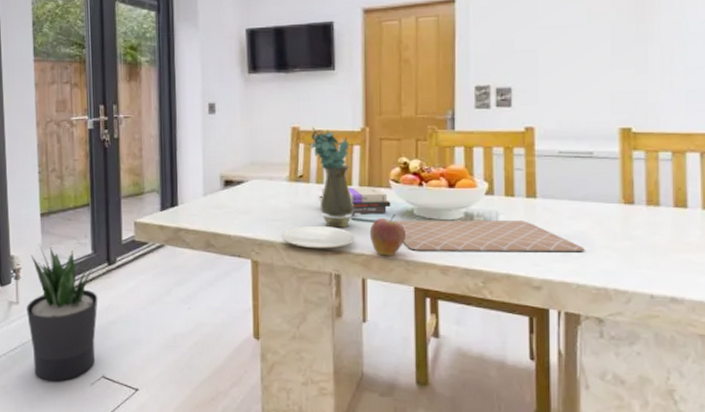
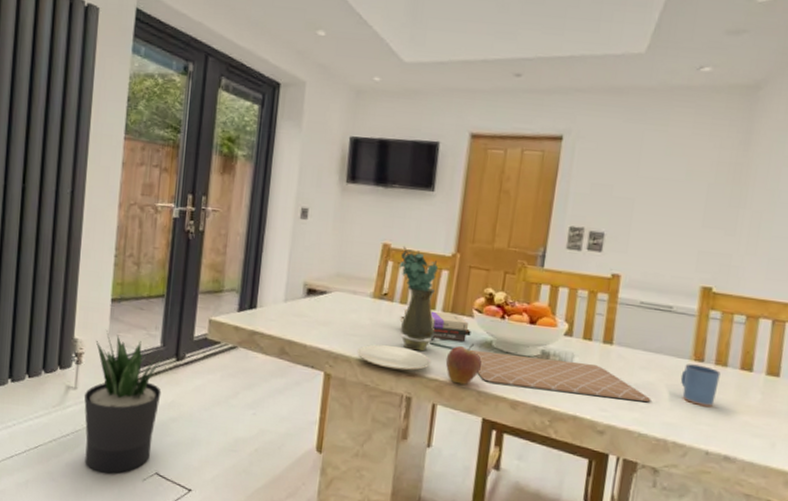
mug: none [612,208,654,248] -> present [680,364,721,407]

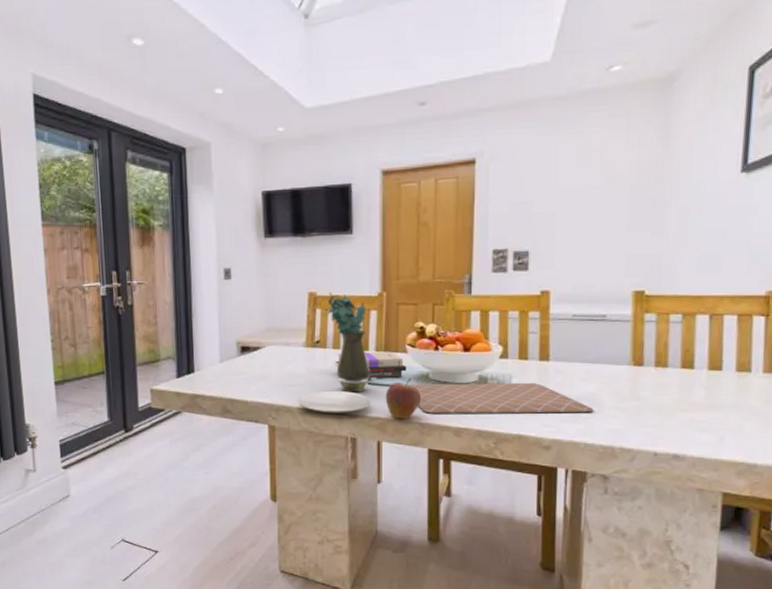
planter: present [84,331,162,474] -> none [44,413,116,546]
mug: present [680,364,721,407] -> none [621,369,661,408]

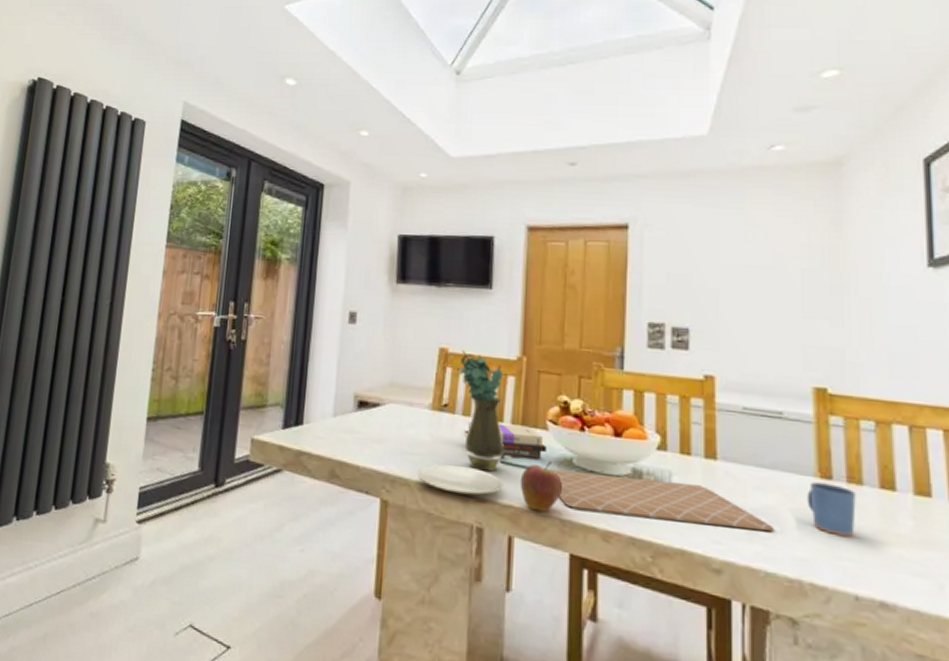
mug: none [621,369,661,408] -> present [806,482,856,536]

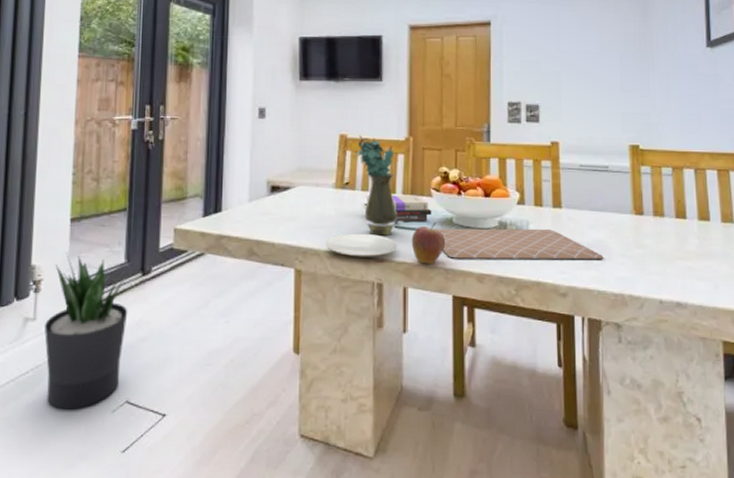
planter: none [111,453,199,627] -> present [44,253,128,410]
mug: present [806,482,856,536] -> none [626,218,660,256]

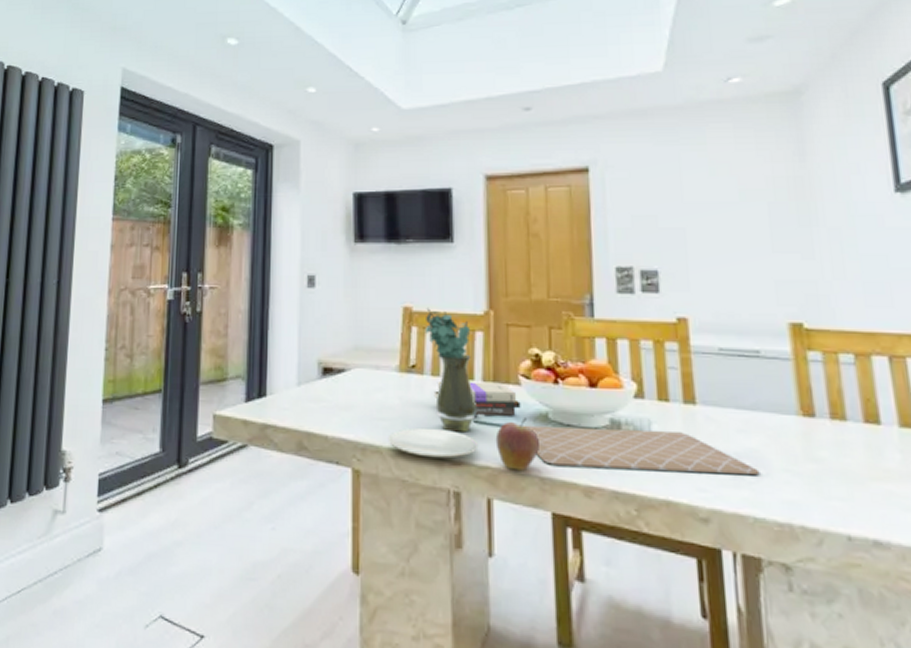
planter: present [44,253,128,410] -> none [74,438,163,621]

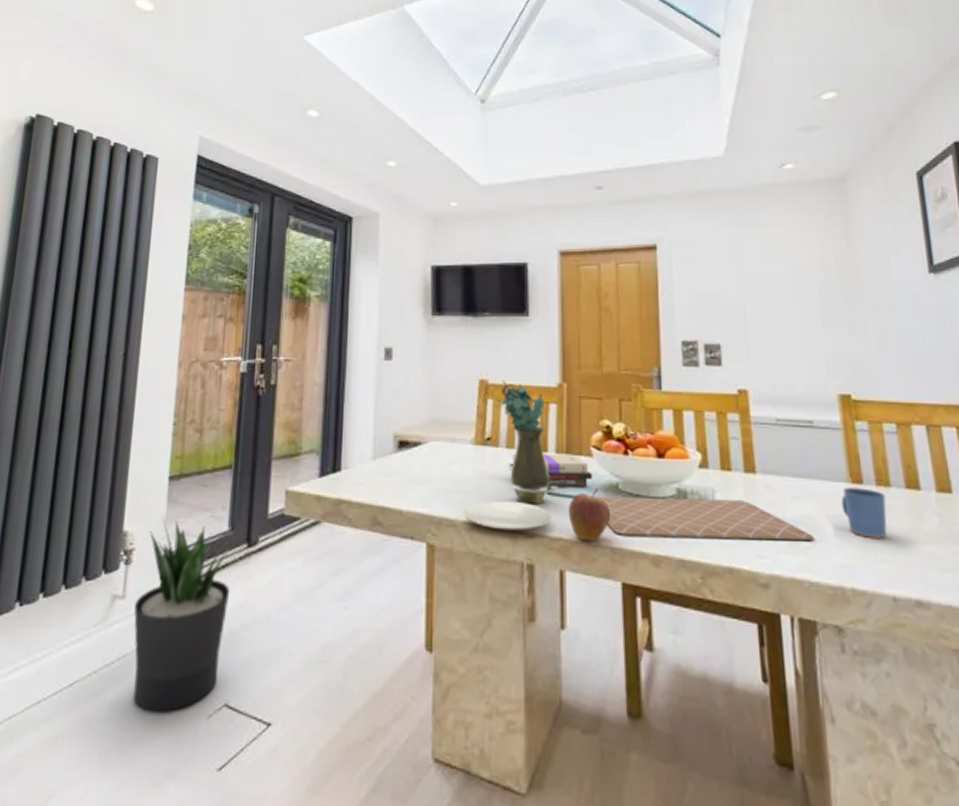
planter: none [74,438,163,621] -> present [133,517,230,712]
mug: none [790,421,842,475] -> present [841,488,888,538]

